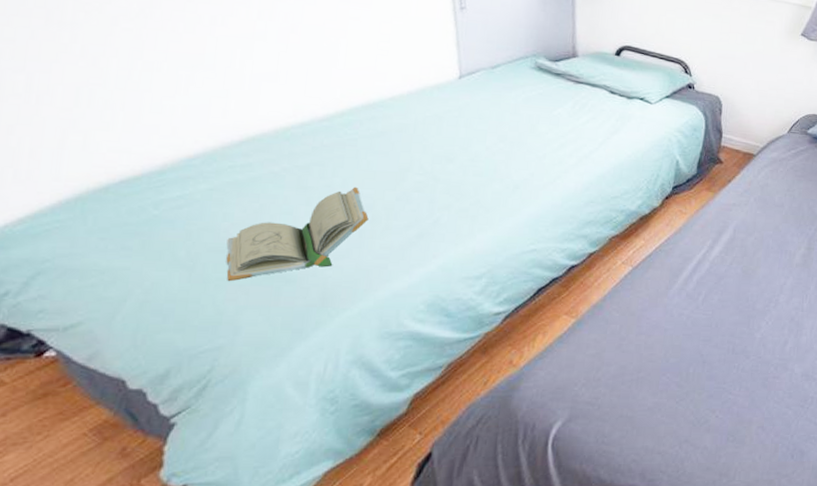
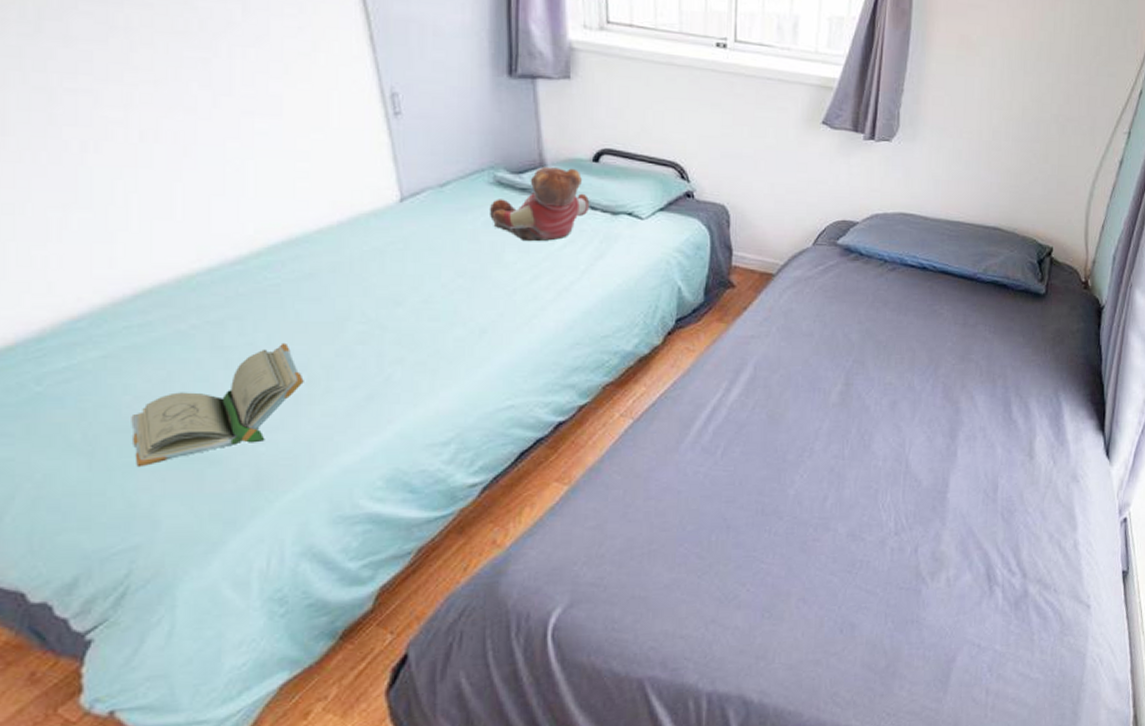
teddy bear: none [529,57,611,117] -> present [489,167,590,242]

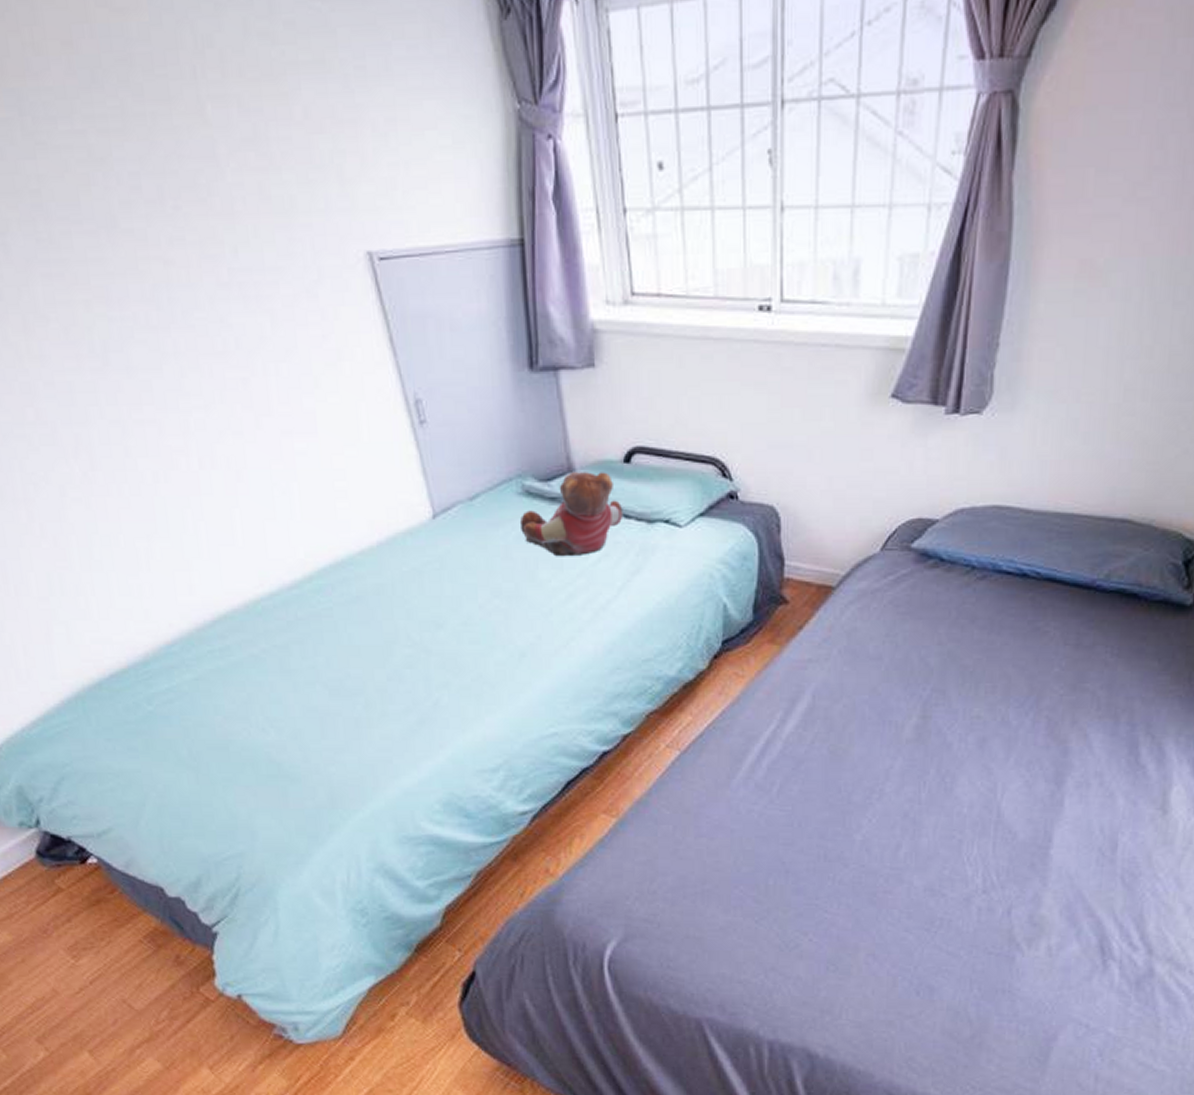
book: present [131,342,304,468] -> none [224,666,362,782]

